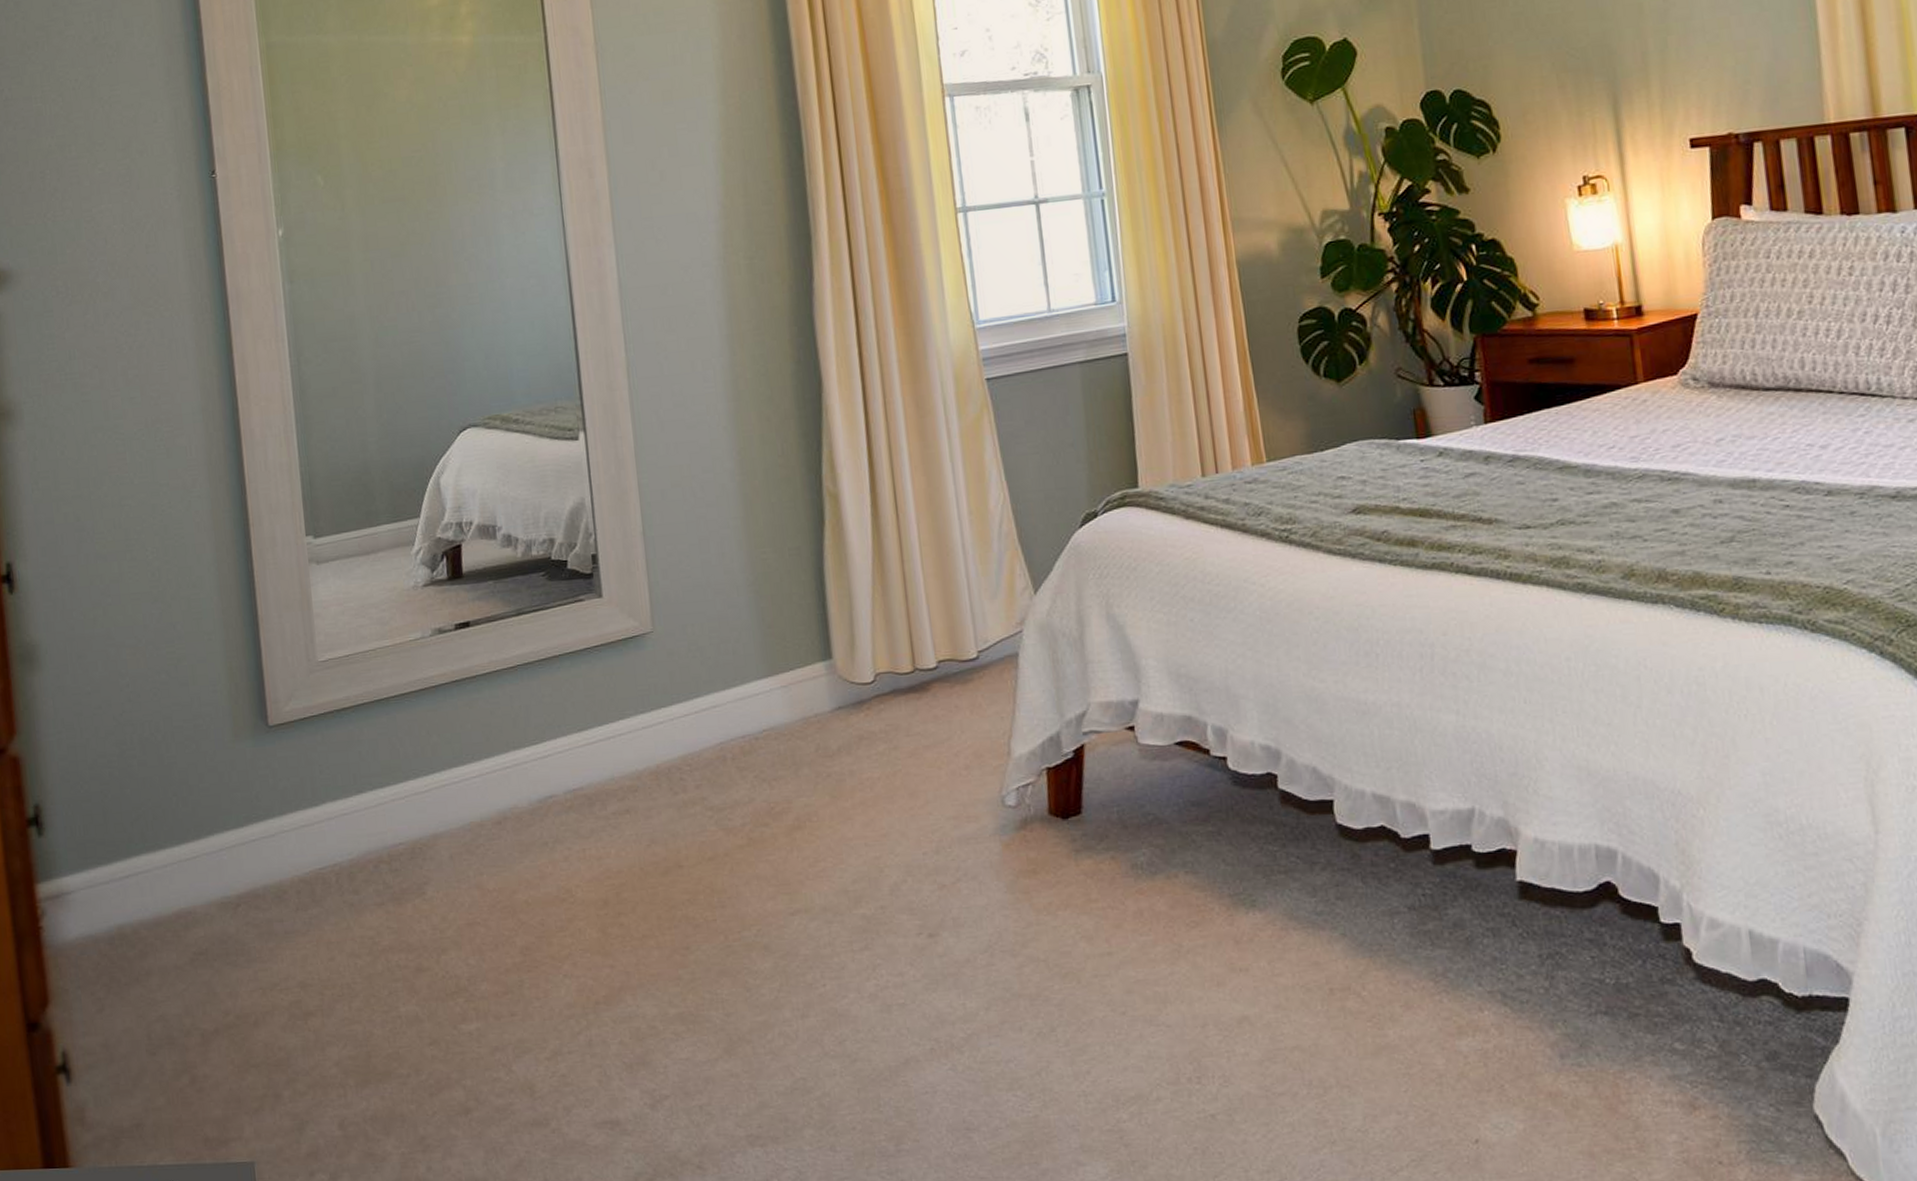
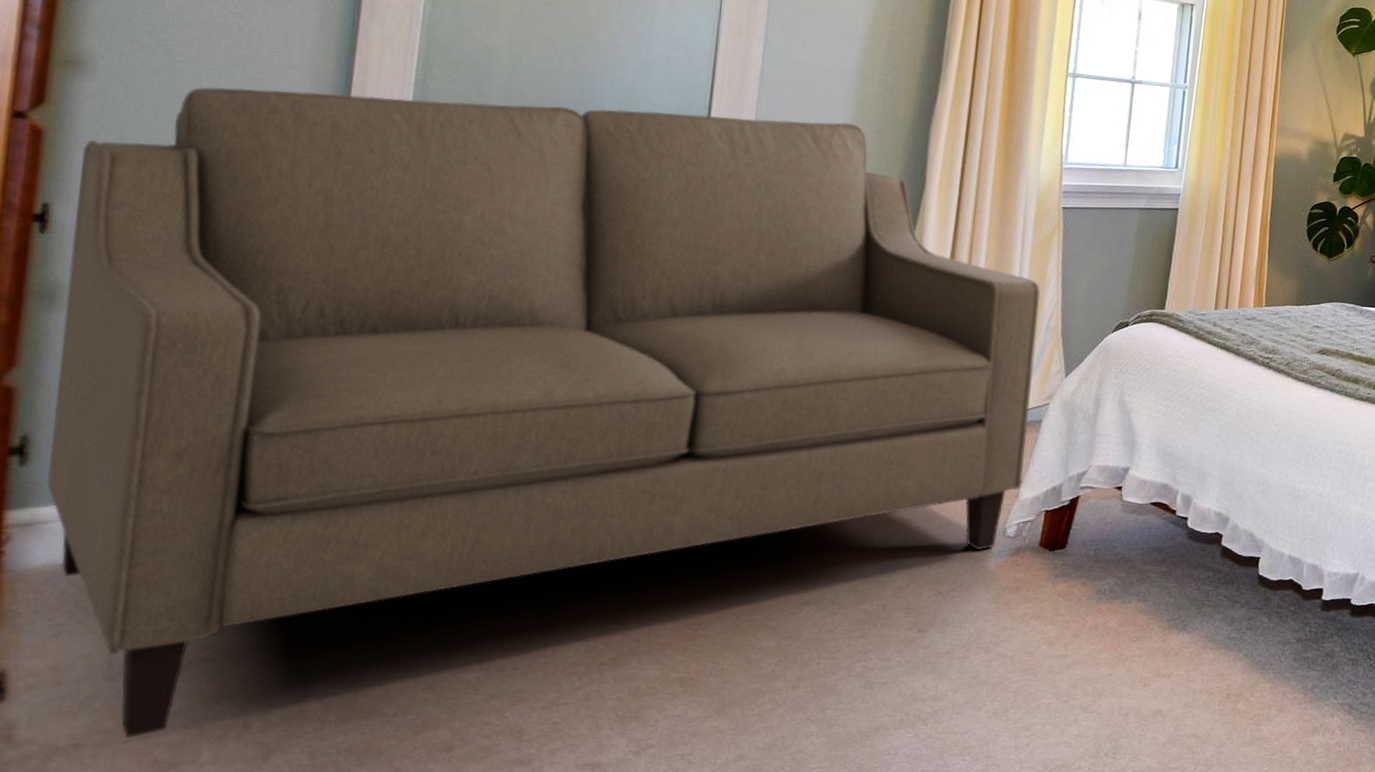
sofa: none [28,324,1011,1115] -> present [46,87,1040,738]

